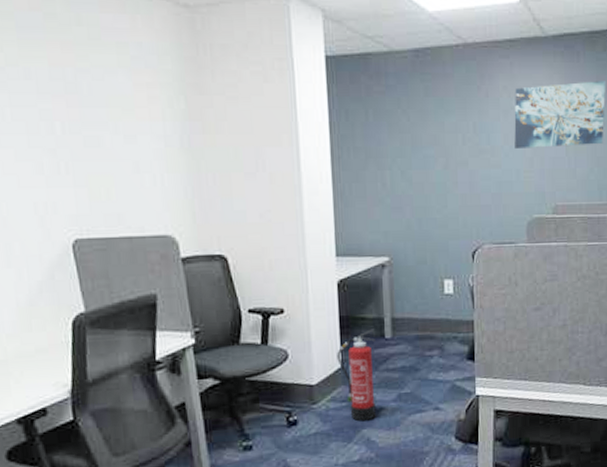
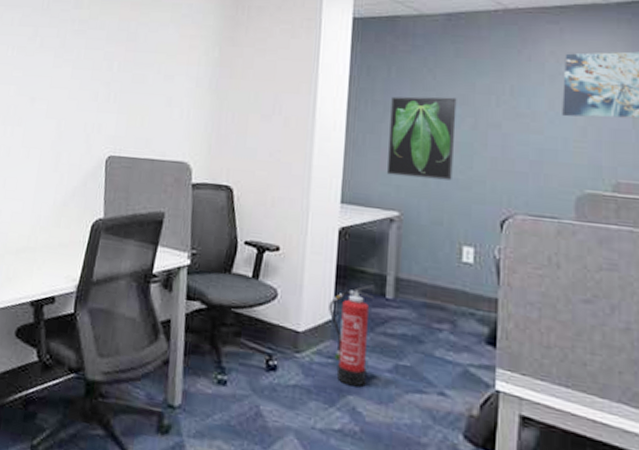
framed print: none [372,138,431,222] -> present [387,96,457,181]

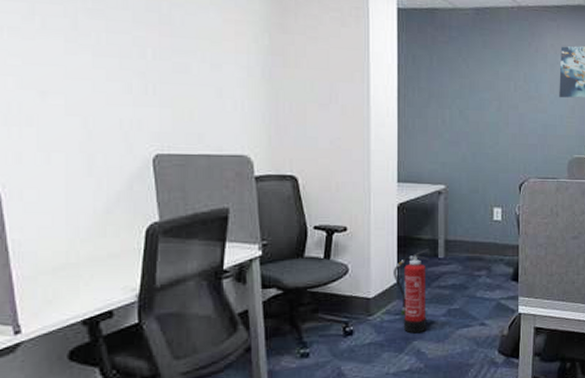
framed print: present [387,96,457,181] -> none [434,83,485,155]

